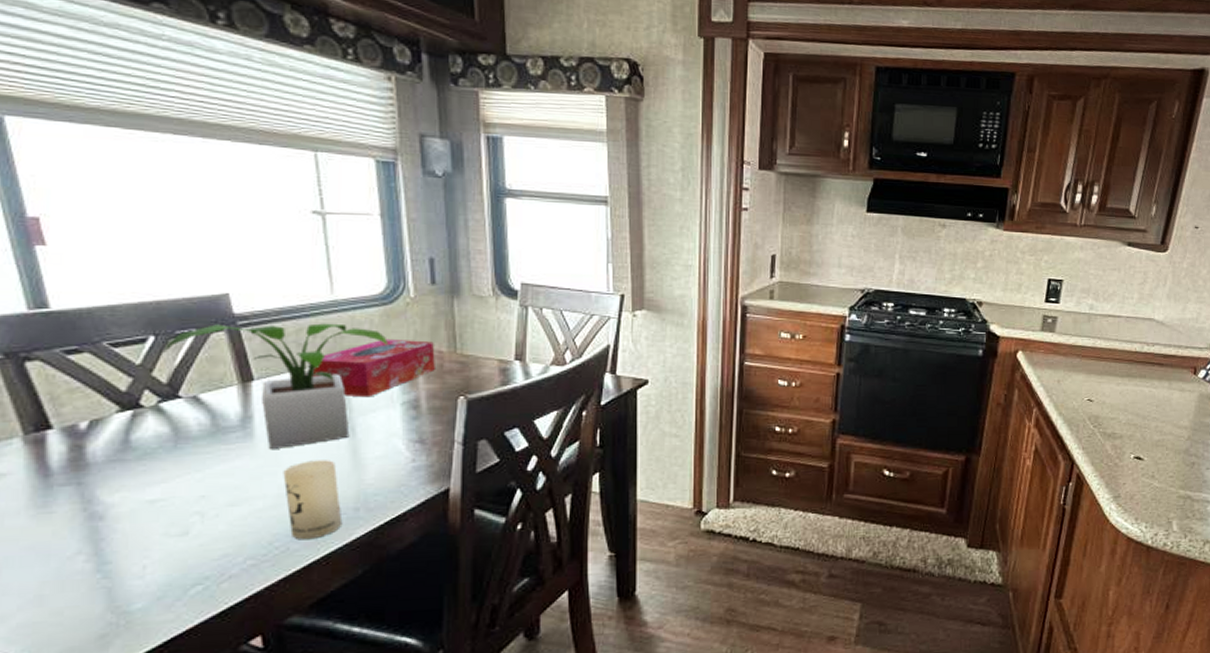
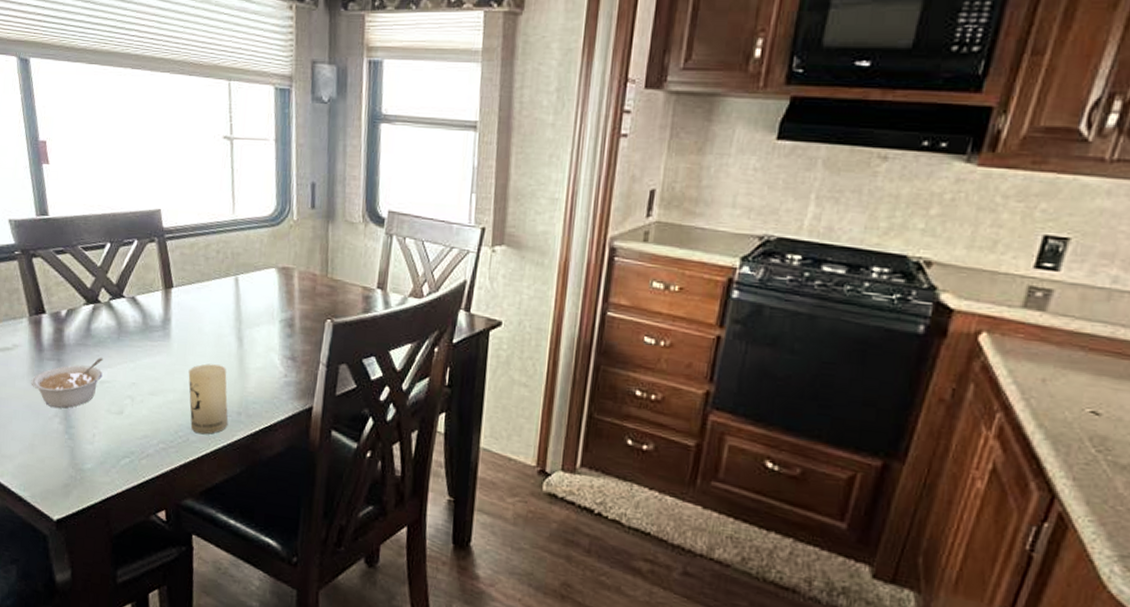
legume: none [32,473,154,543] -> present [31,358,104,408]
potted plant: present [164,323,388,449] -> none [115,236,273,351]
tissue box: present [309,338,435,398] -> none [212,258,310,312]

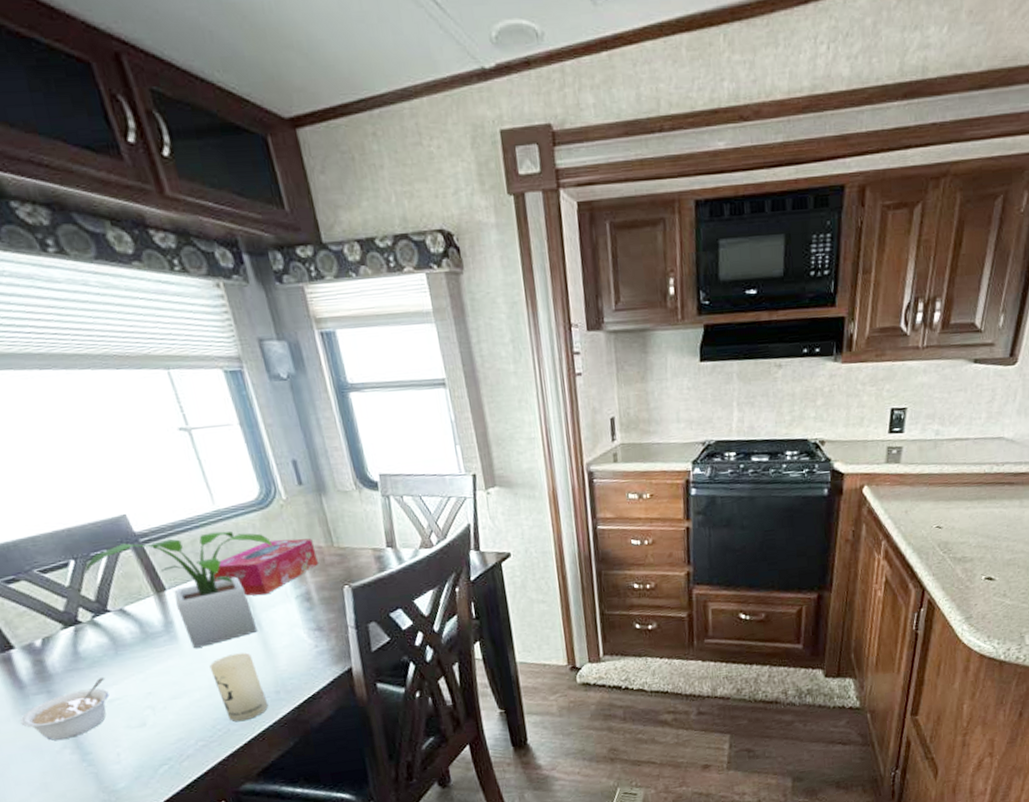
potted plant: none [115,236,273,351] -> present [84,531,272,648]
tissue box: none [212,258,310,312] -> present [208,538,318,596]

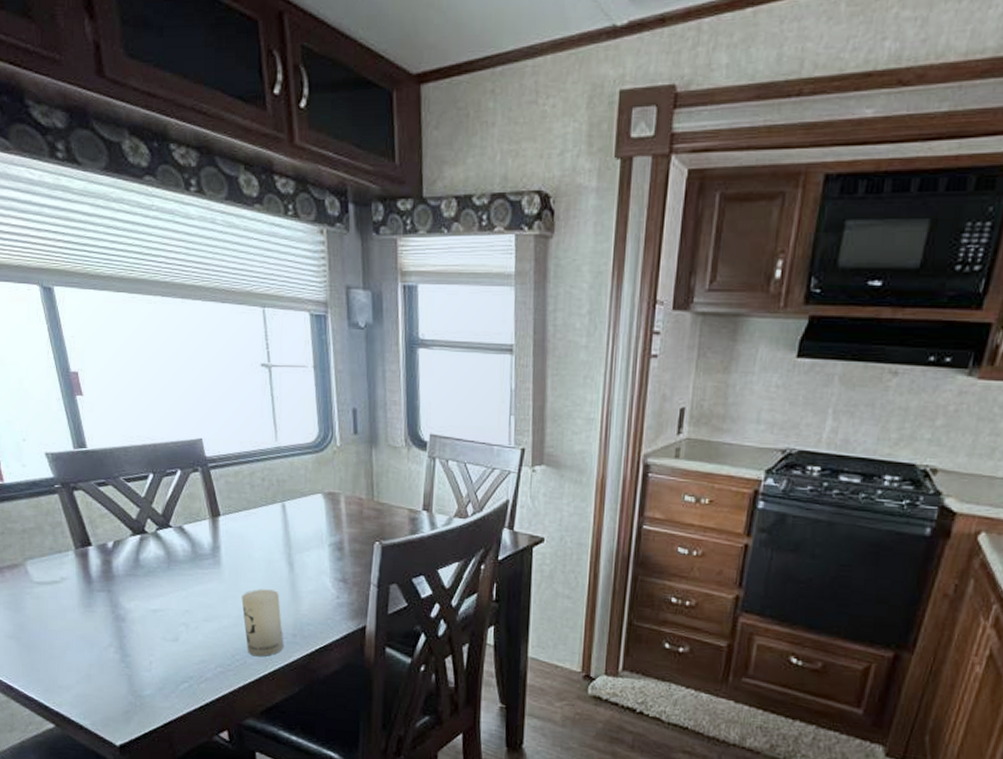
legume: present [20,677,110,741] -> none [82,587,155,638]
potted plant: present [84,531,272,648] -> none [159,465,319,577]
tissue box: present [208,538,318,596] -> none [259,484,356,537]

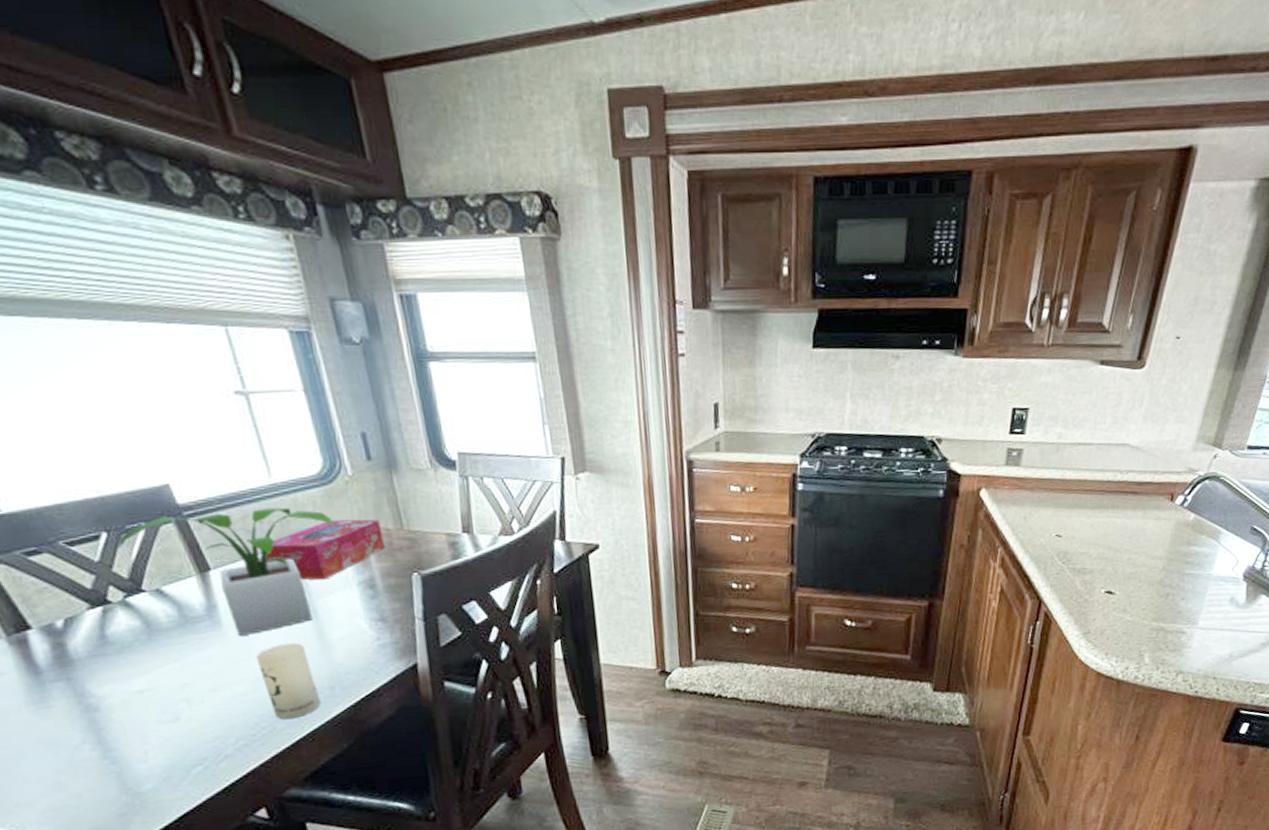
potted plant: none [159,465,319,577] -> present [118,507,334,636]
tissue box: none [259,484,356,537] -> present [260,519,385,580]

